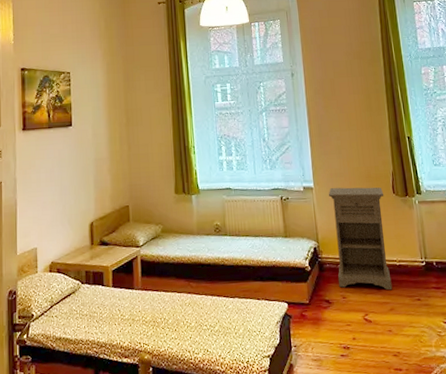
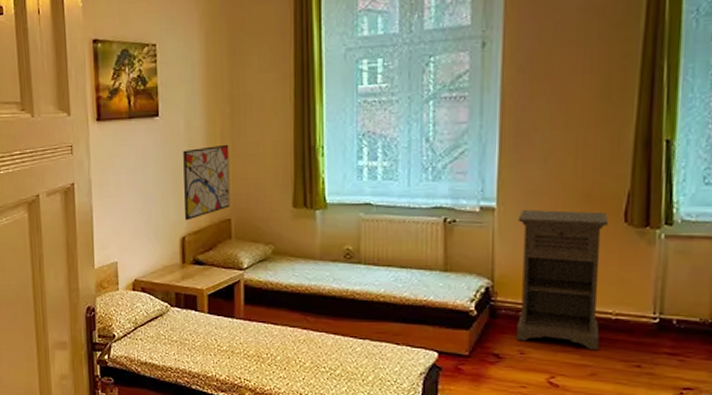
wall art: none [91,146,128,209] -> present [183,144,230,221]

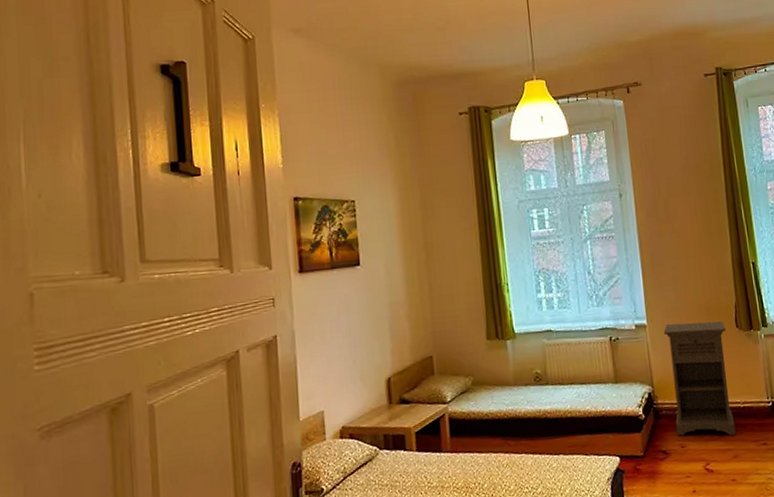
wall art: present [183,144,230,221] -> none [384,287,431,362]

